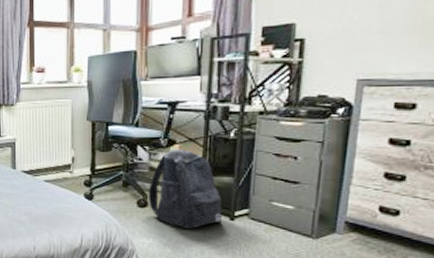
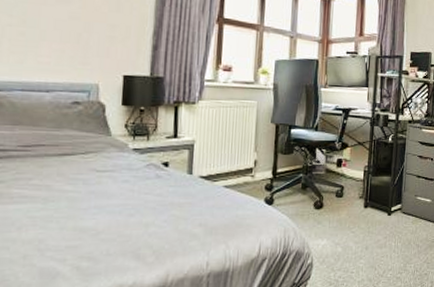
backpack: present [149,149,222,230] -> none [324,151,383,227]

